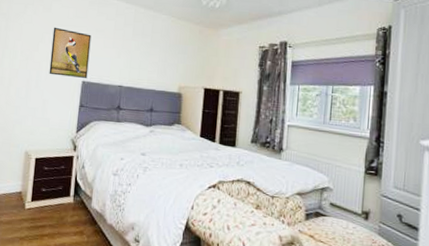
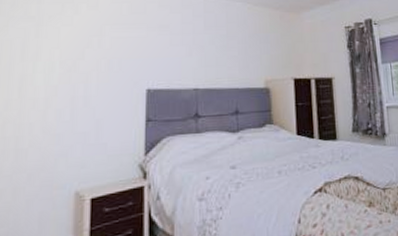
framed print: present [49,27,92,78] -> none [101,27,154,87]

